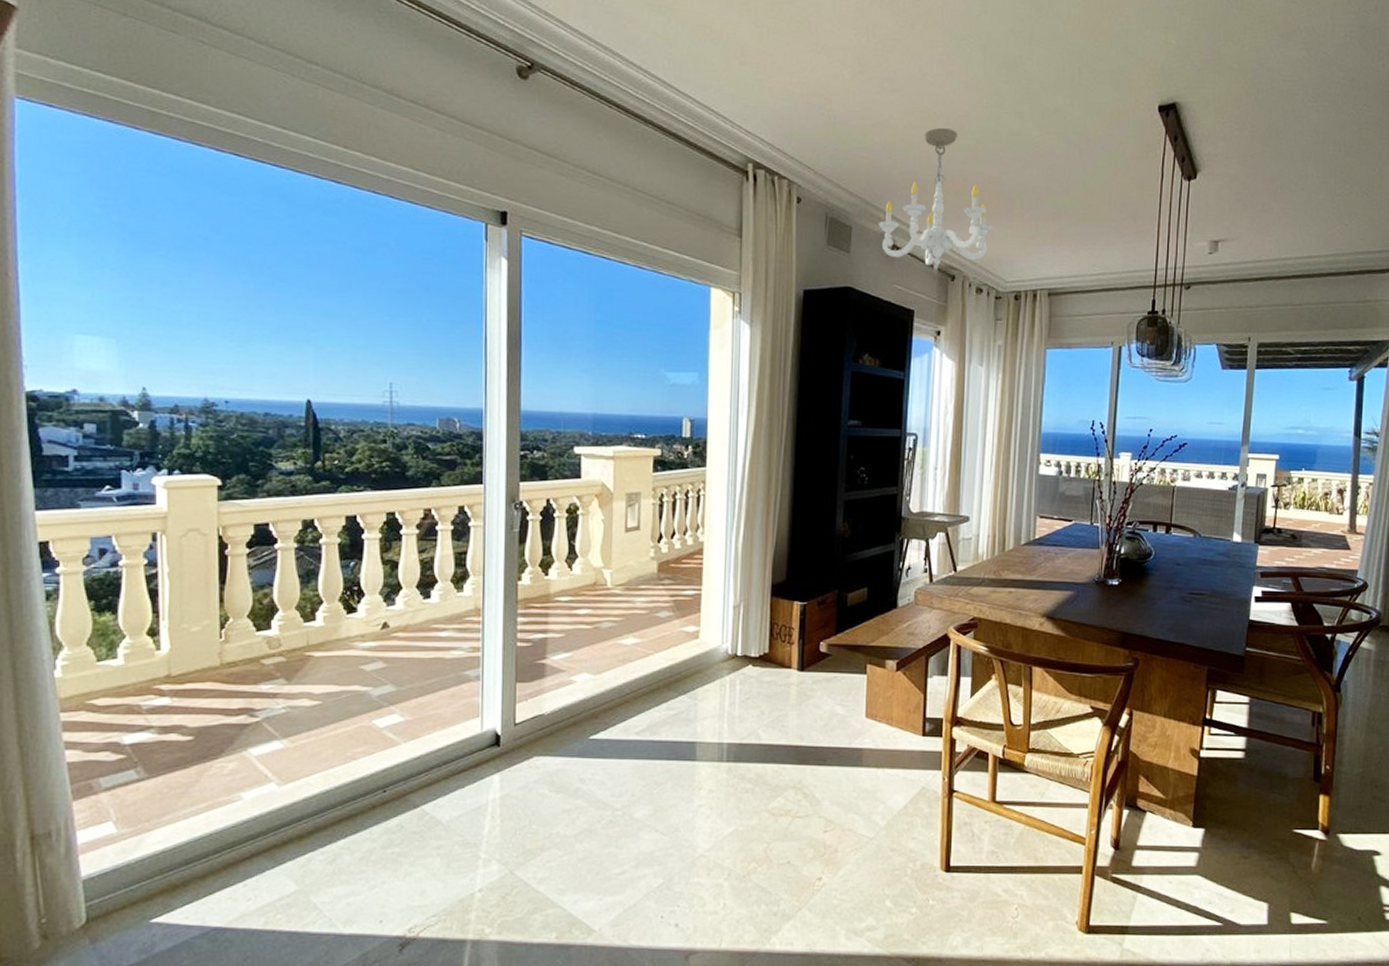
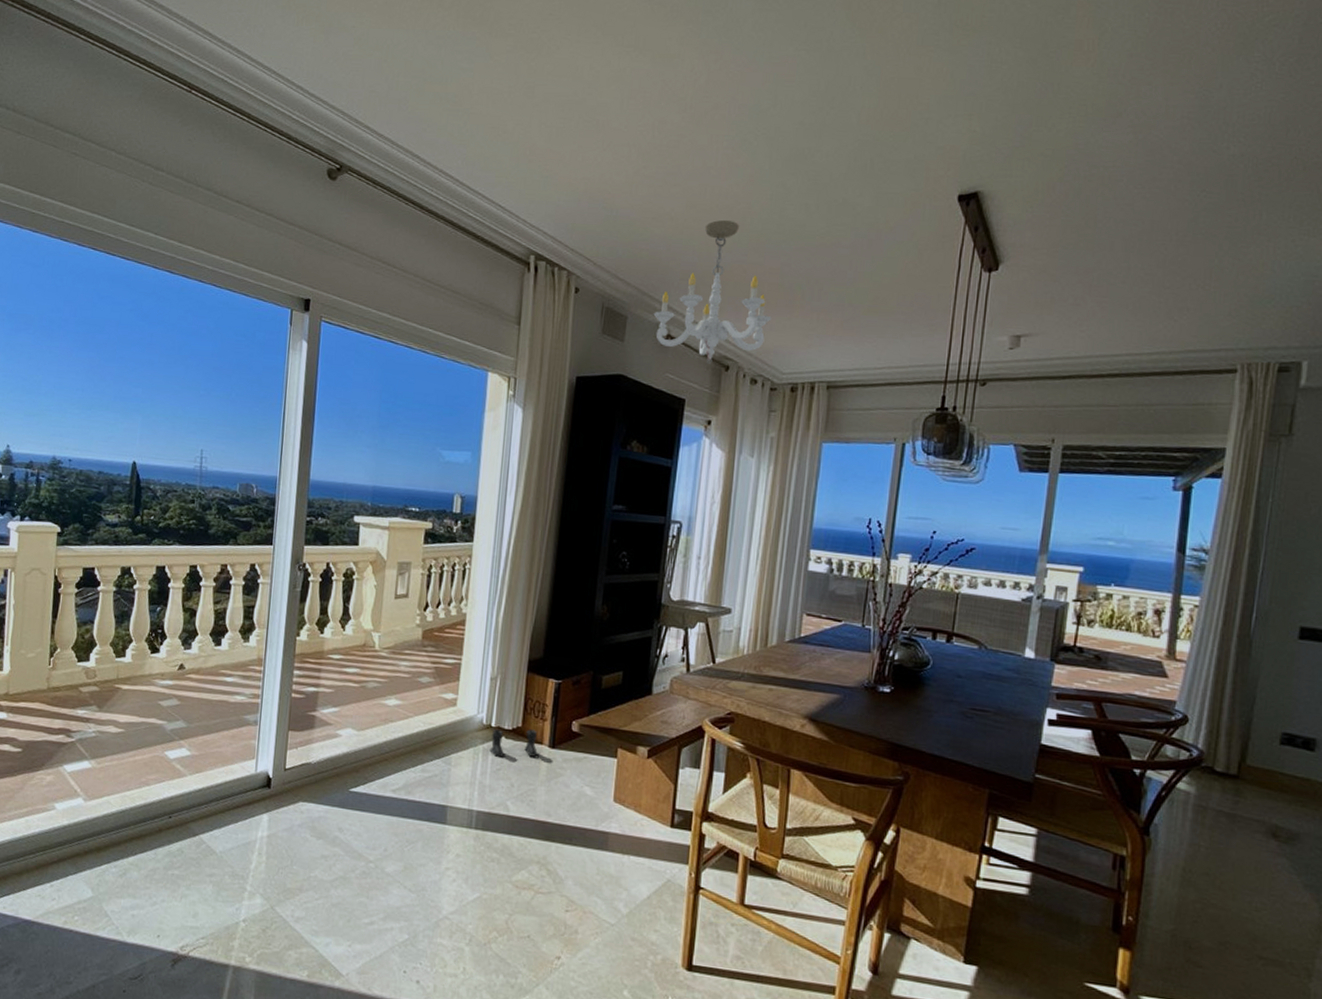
boots: none [737,654,789,686] -> present [489,729,540,758]

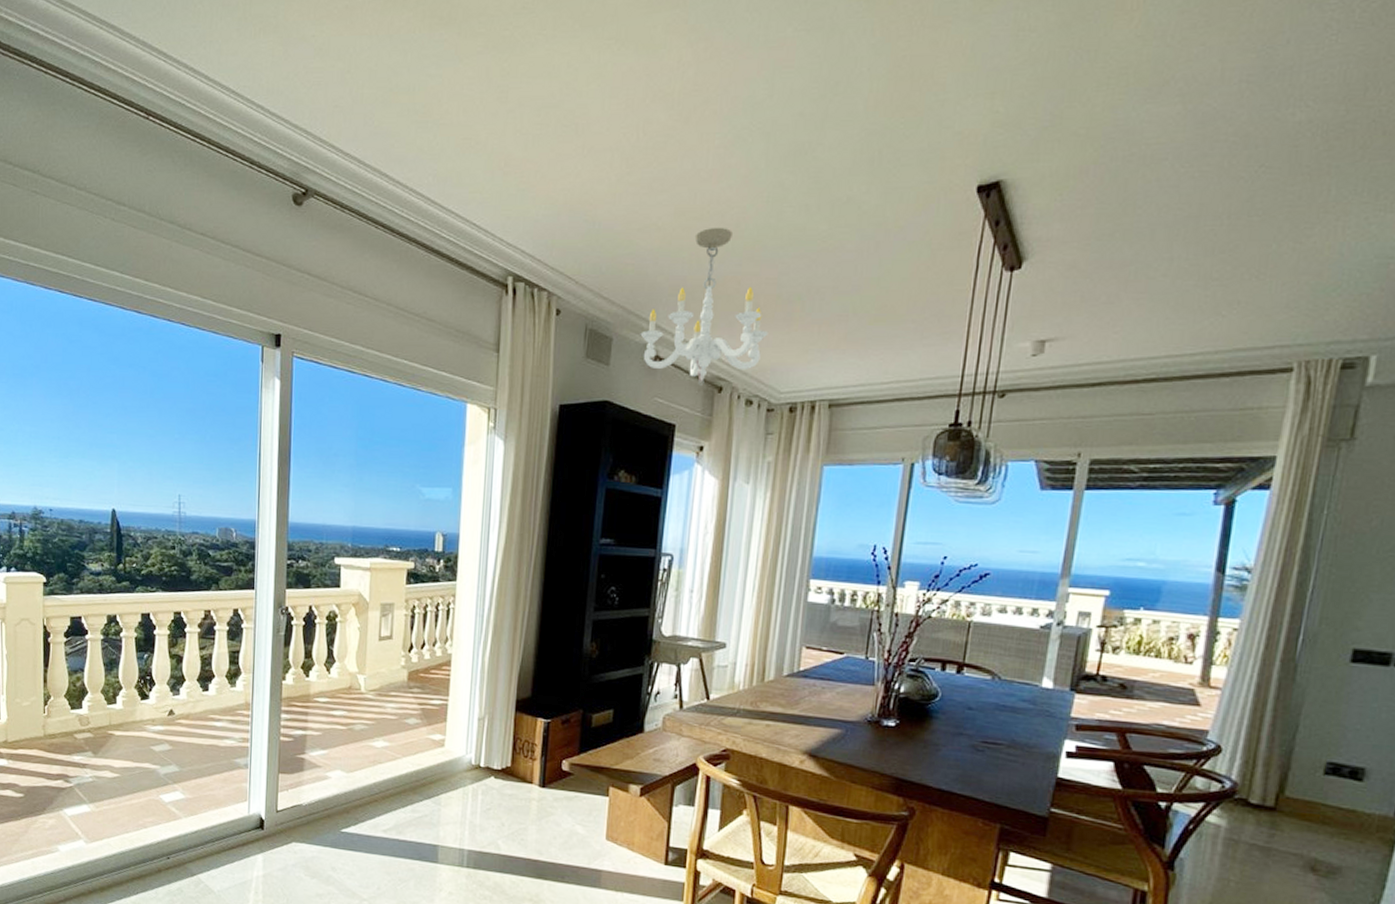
boots: present [489,729,540,758] -> none [479,769,530,797]

